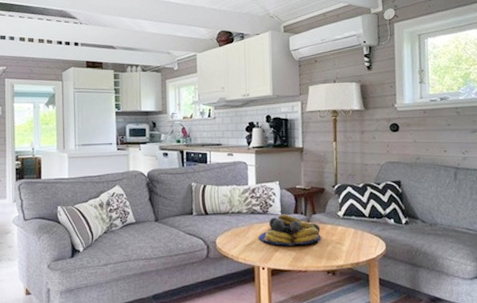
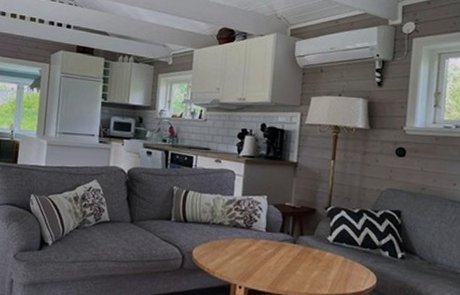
fruit bowl: present [258,214,322,246] -> none [238,231,308,268]

